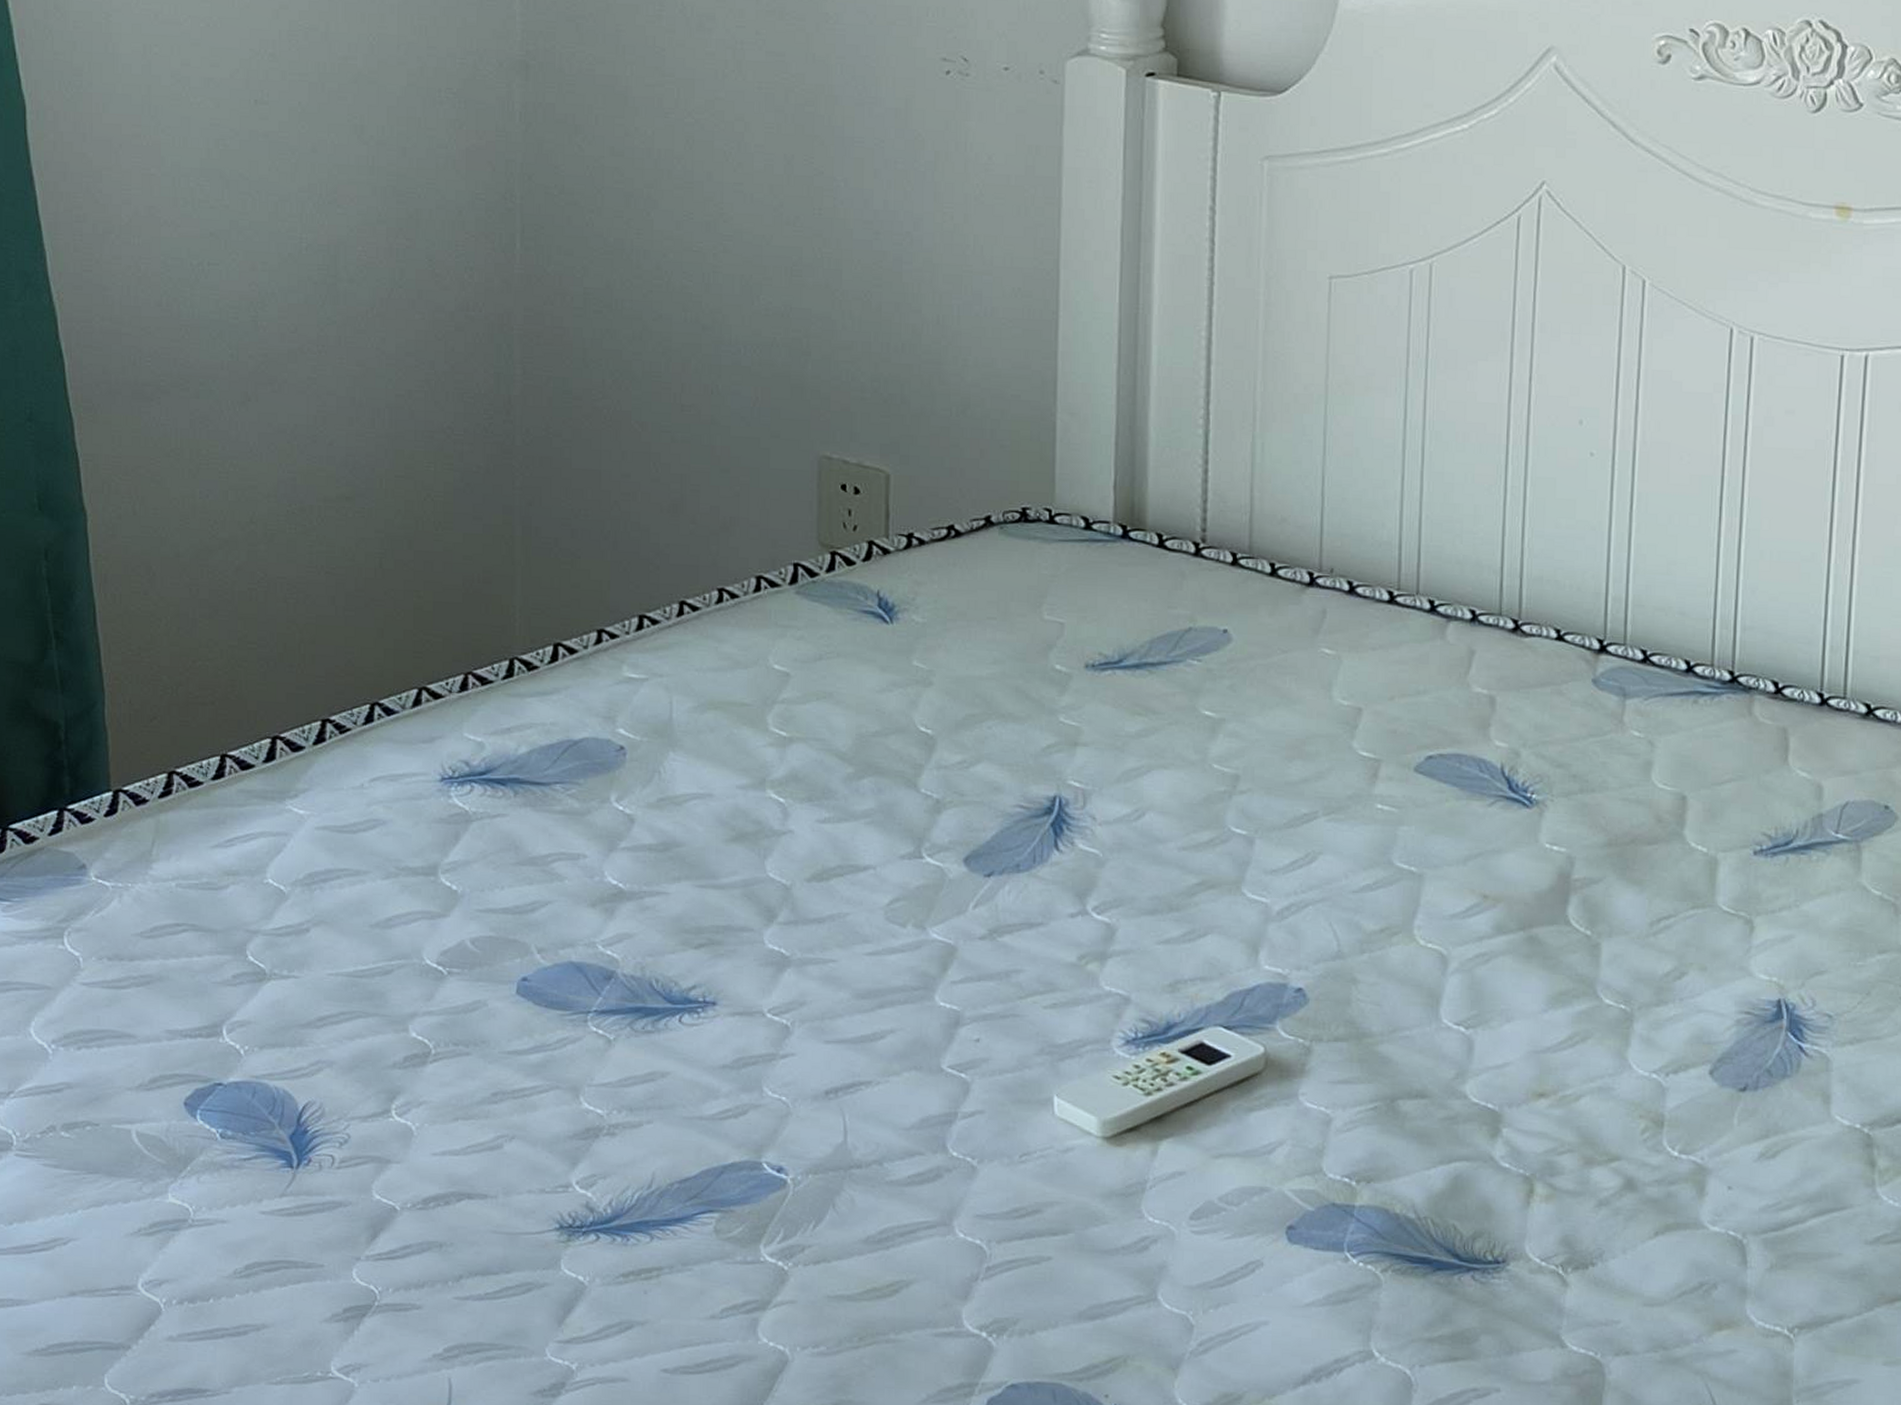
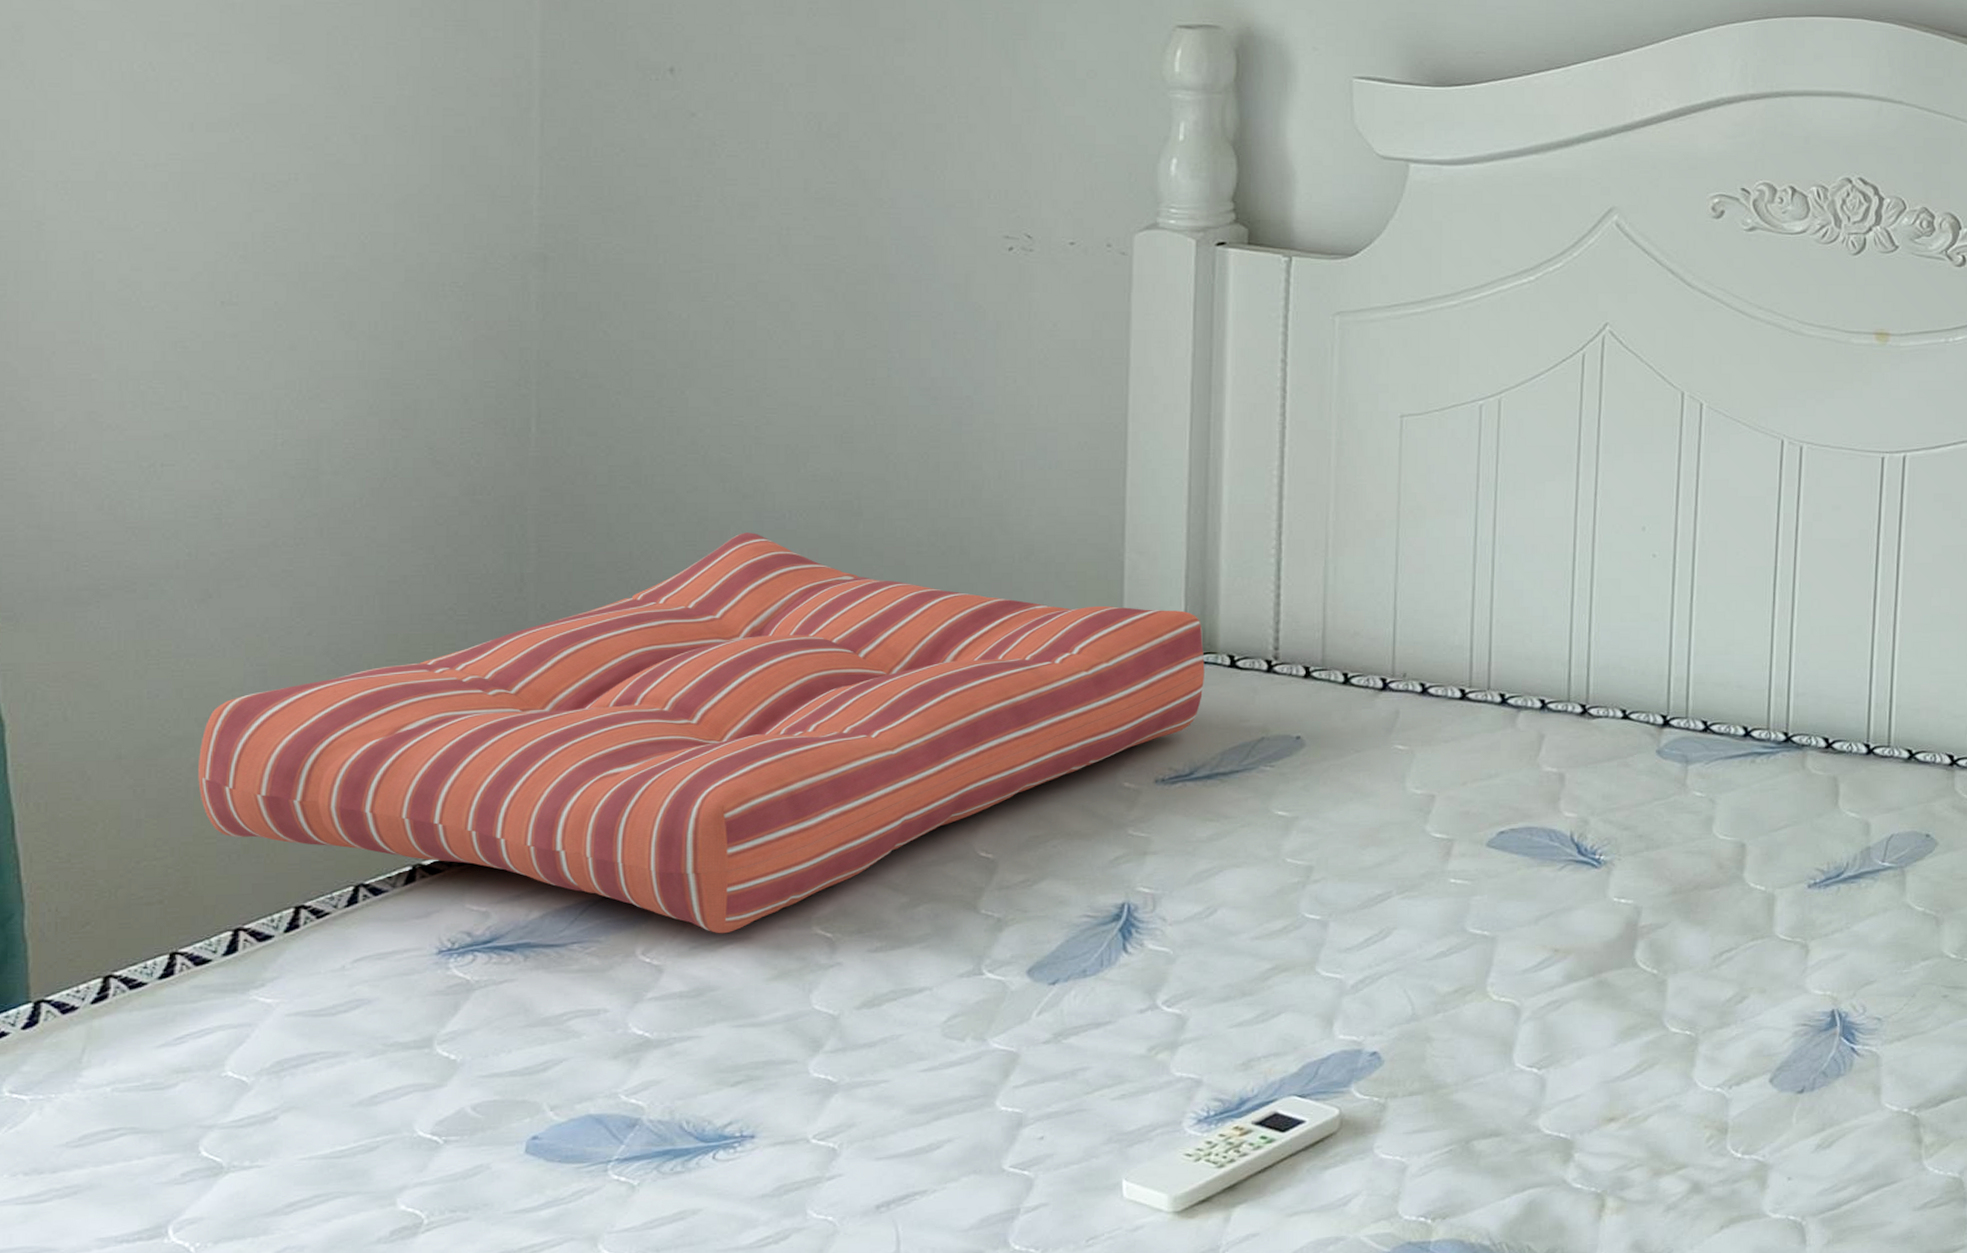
seat cushion: none [241,366,1134,788] -> present [198,532,1205,934]

